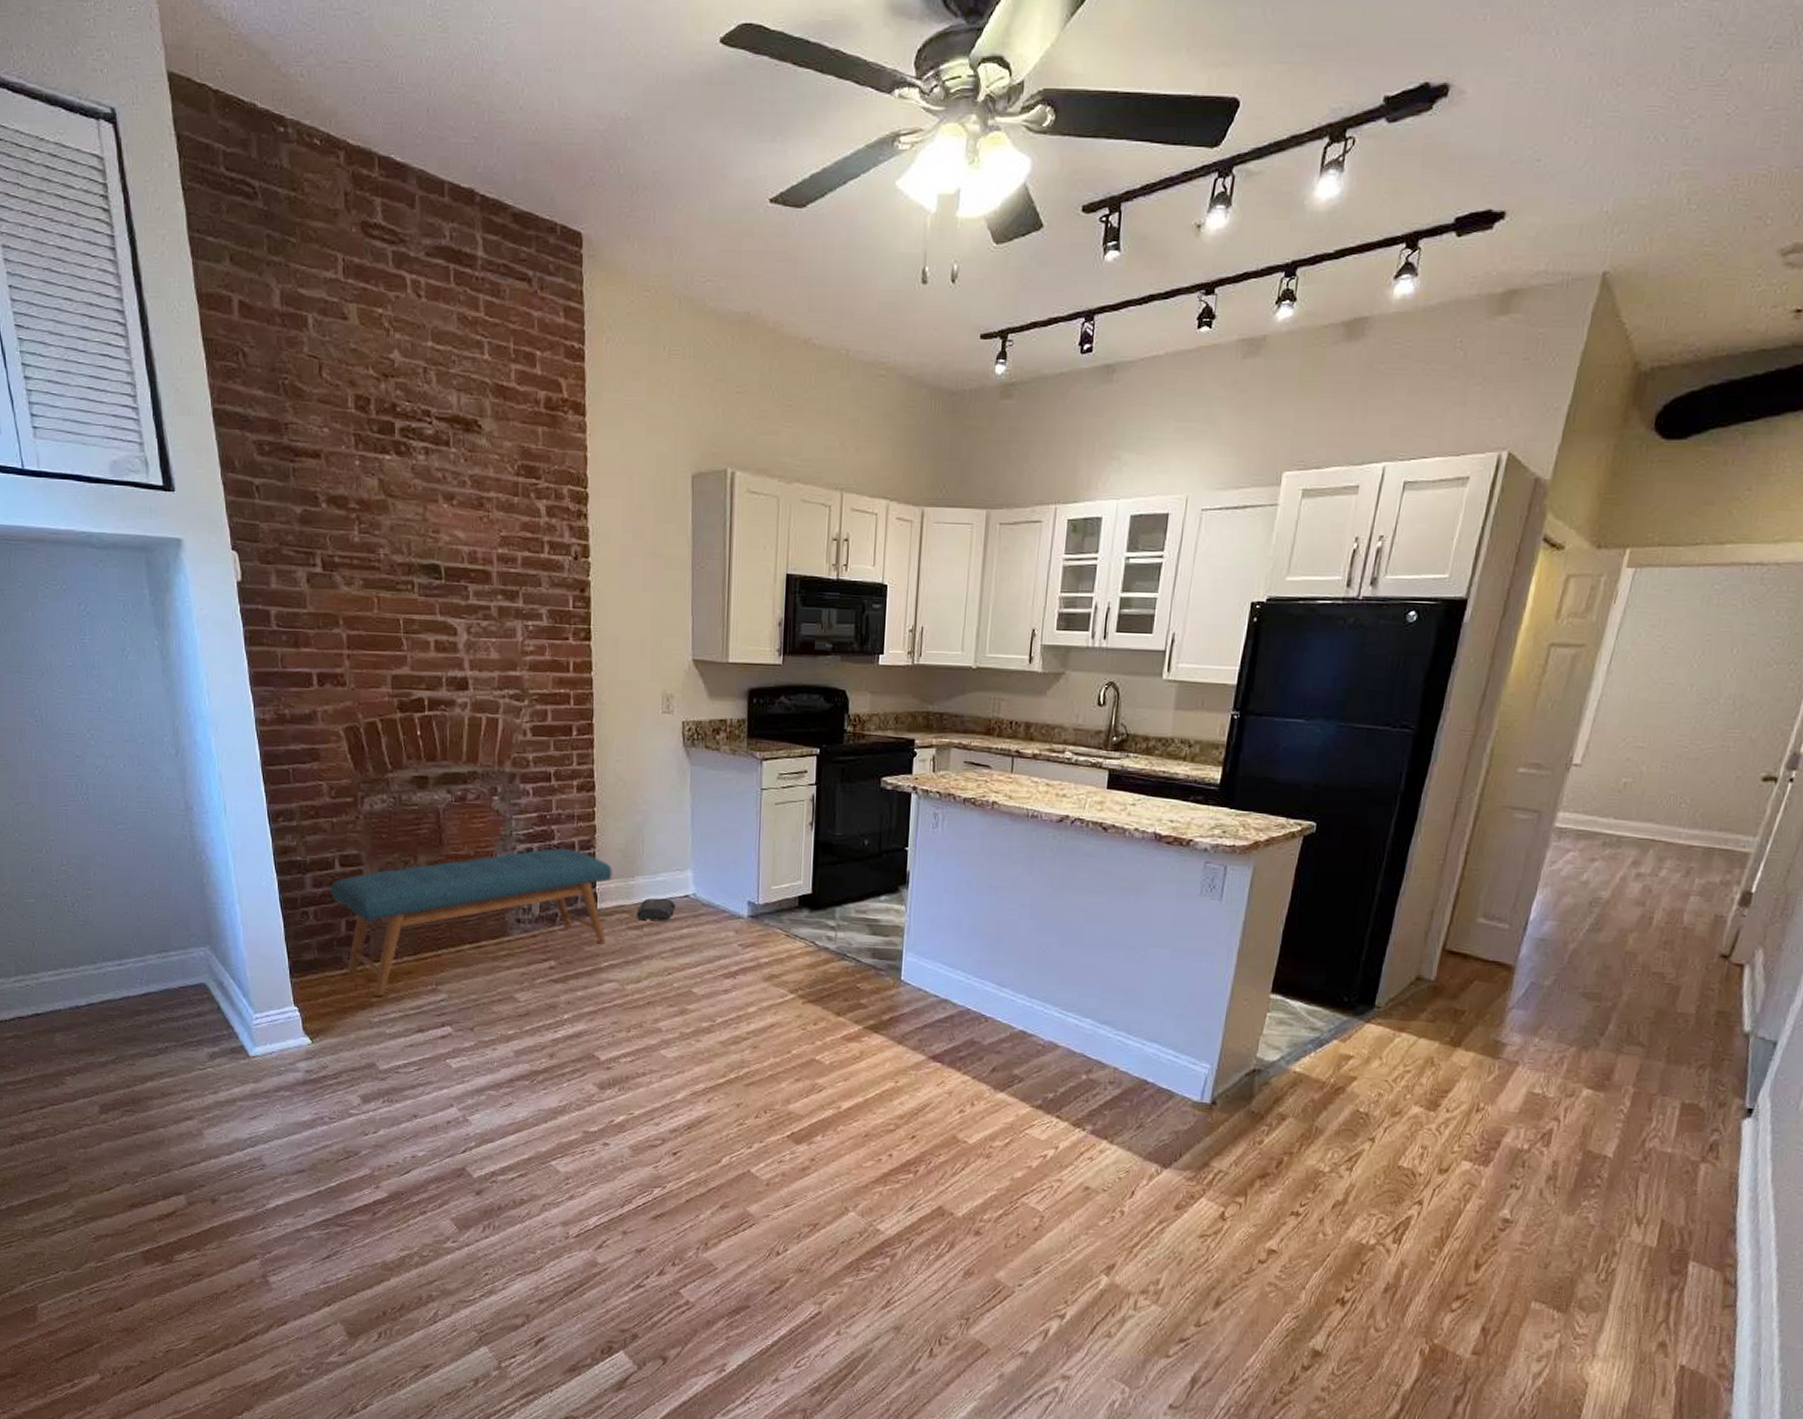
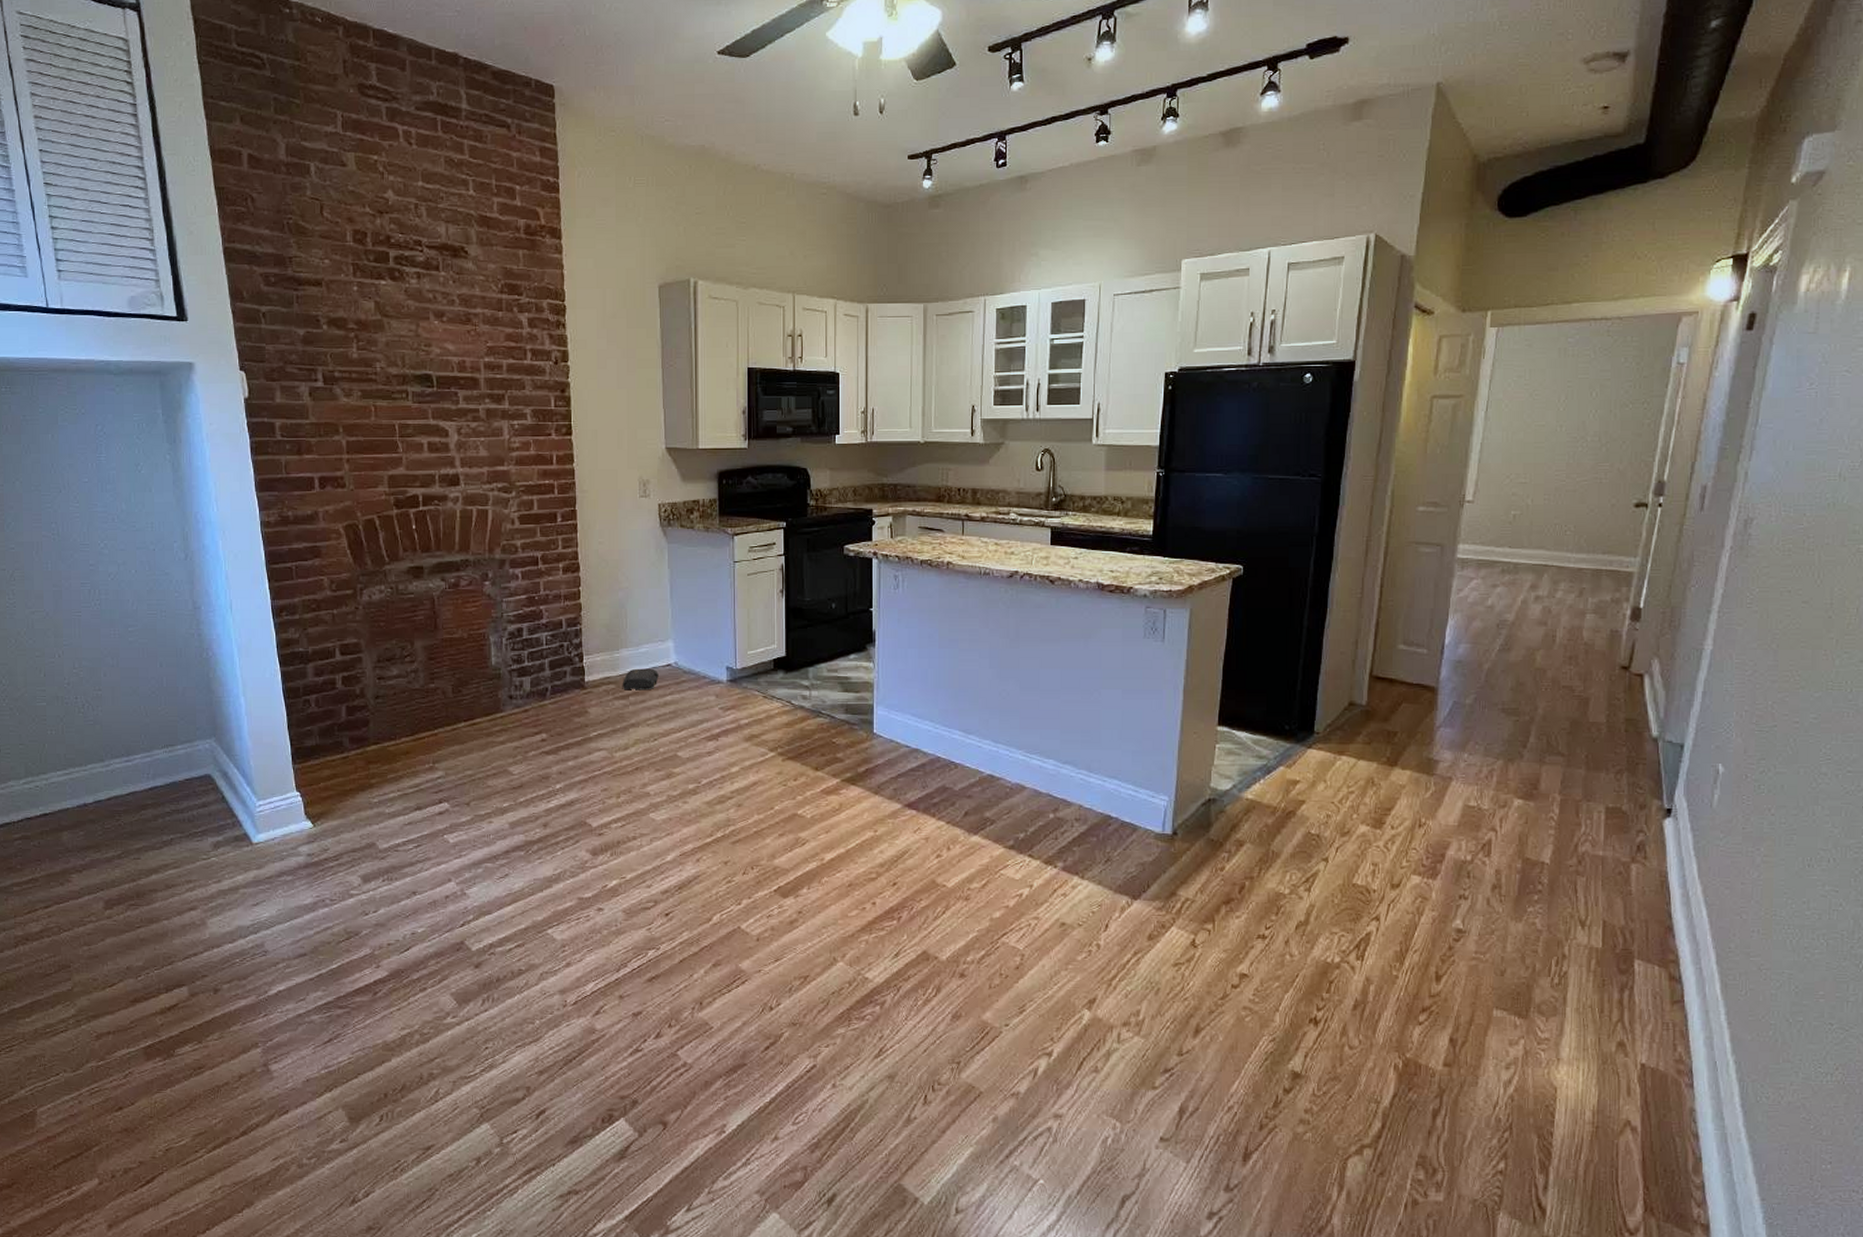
bench: present [330,848,612,997] -> none [331,626,598,777]

